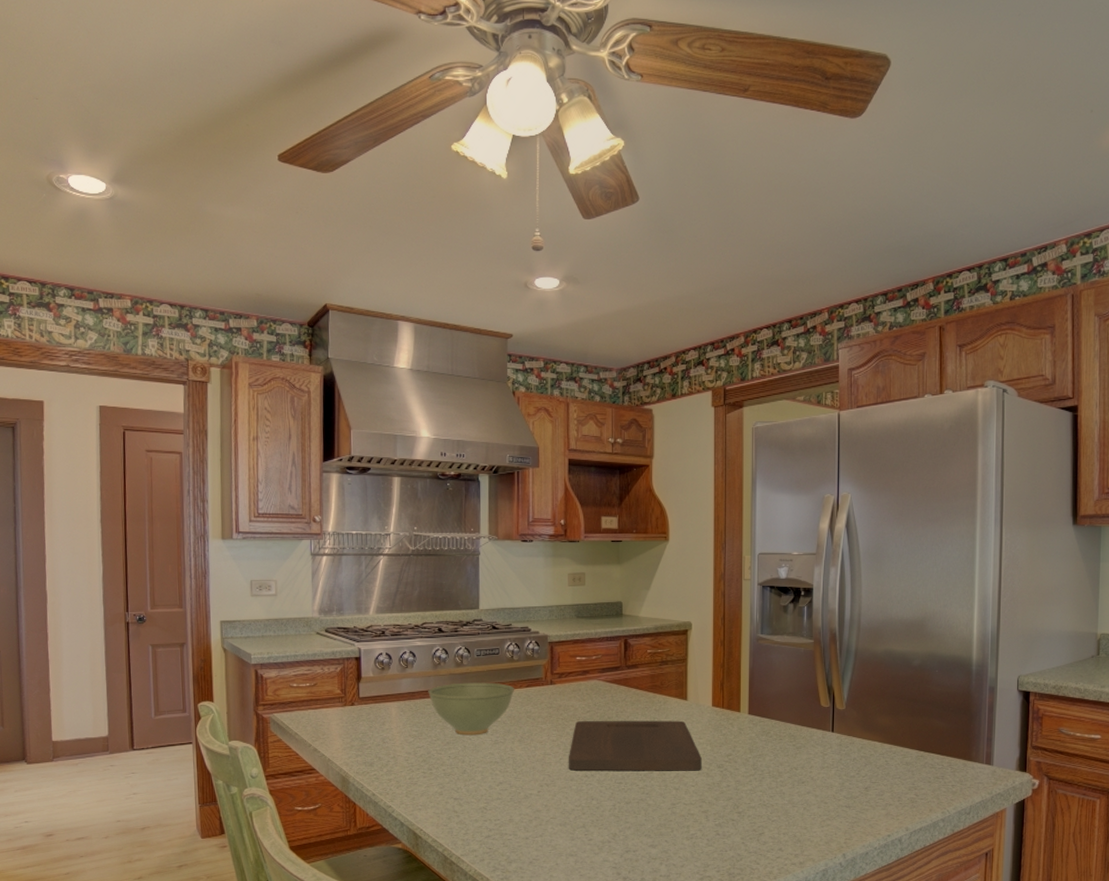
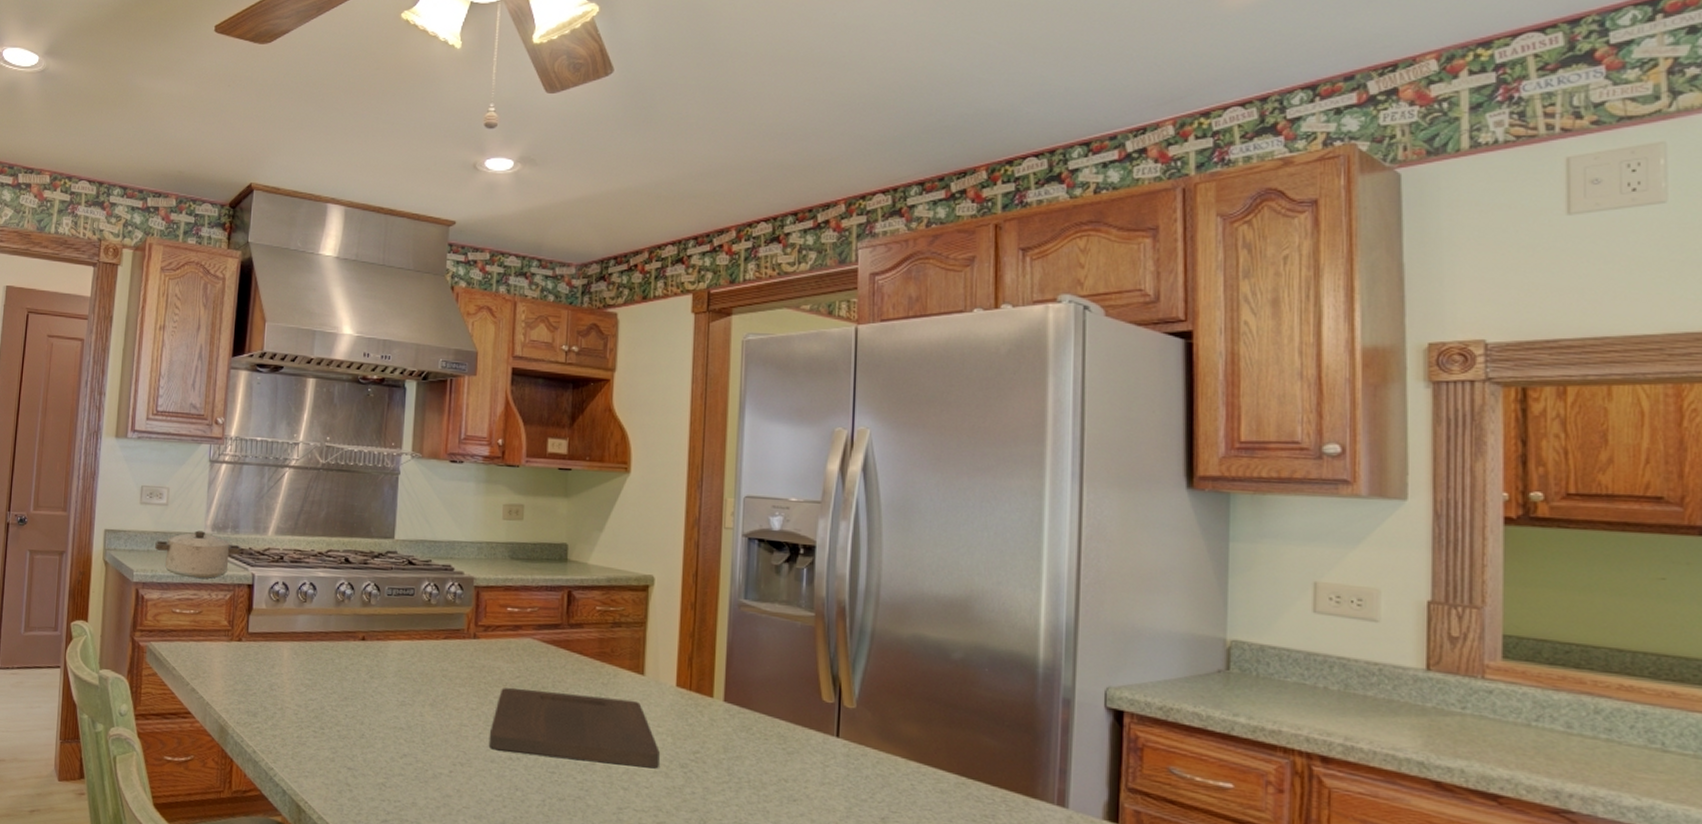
cooking pot: none [269,615,347,656] -> present [155,530,241,579]
bowl: present [428,682,515,736] -> none [327,626,430,693]

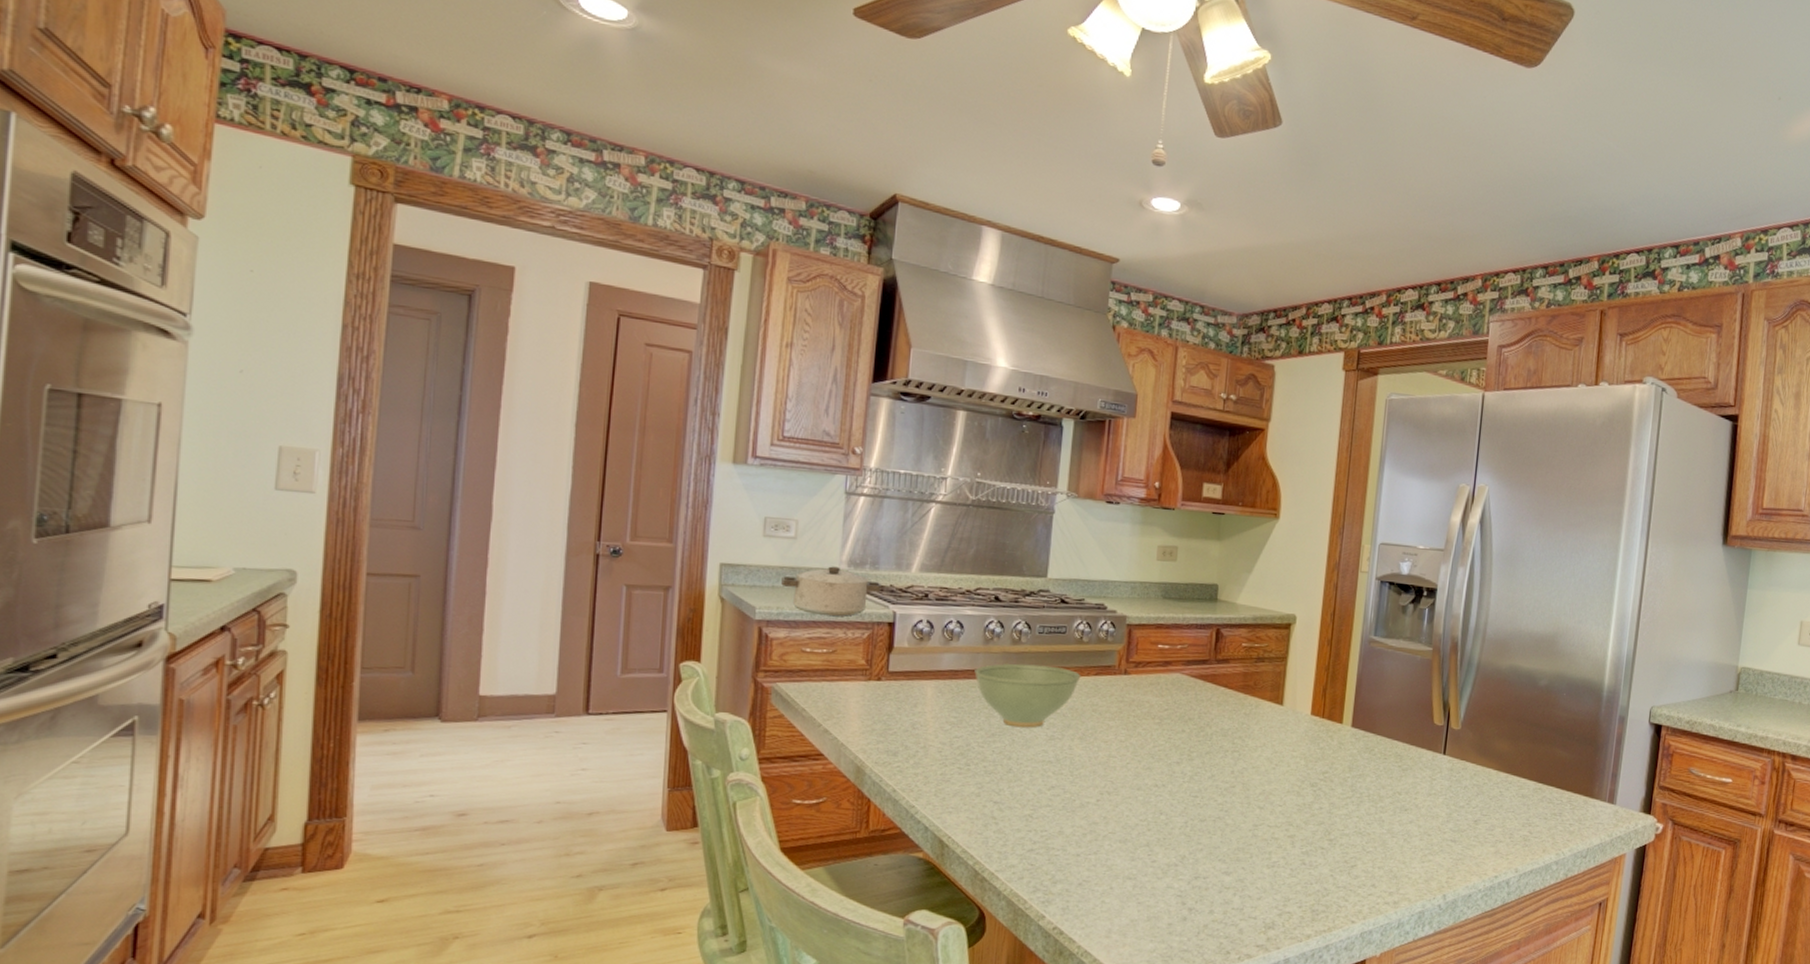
bowl: none [327,626,430,693] -> present [974,663,1081,728]
cutting board: present [488,687,660,769] -> none [1135,719,1293,789]

